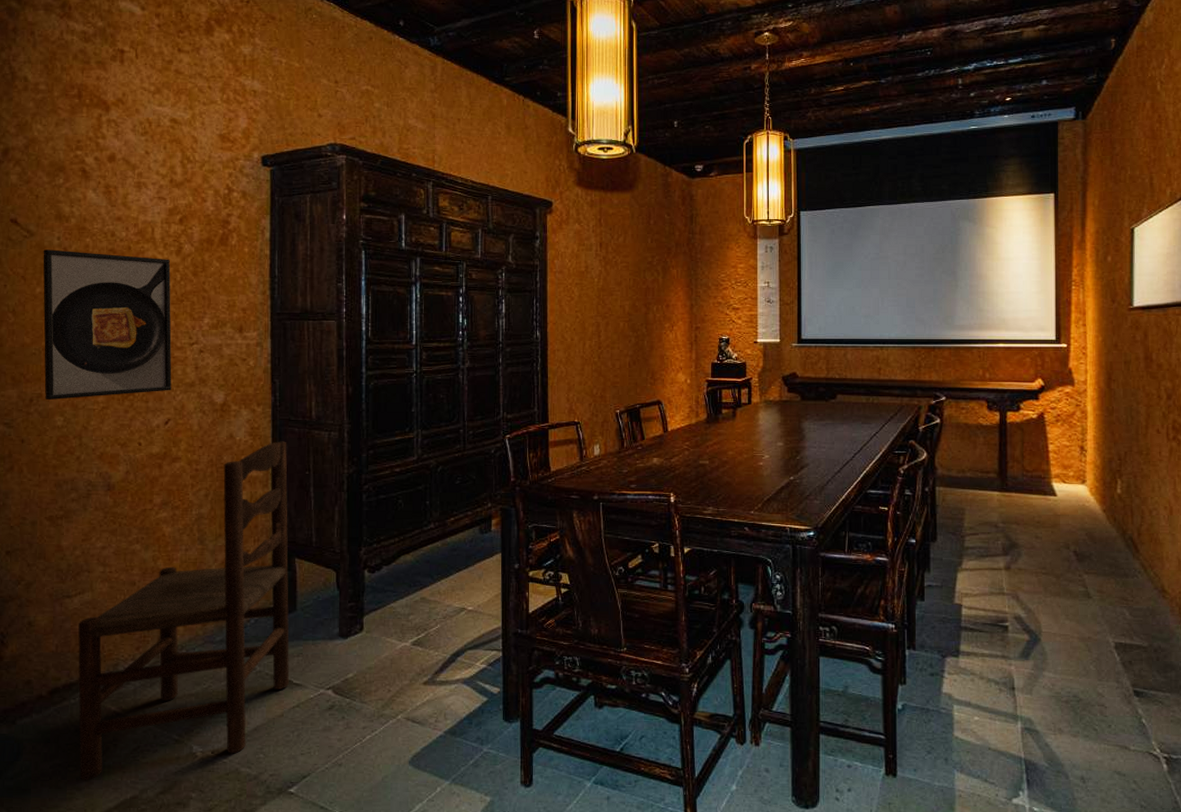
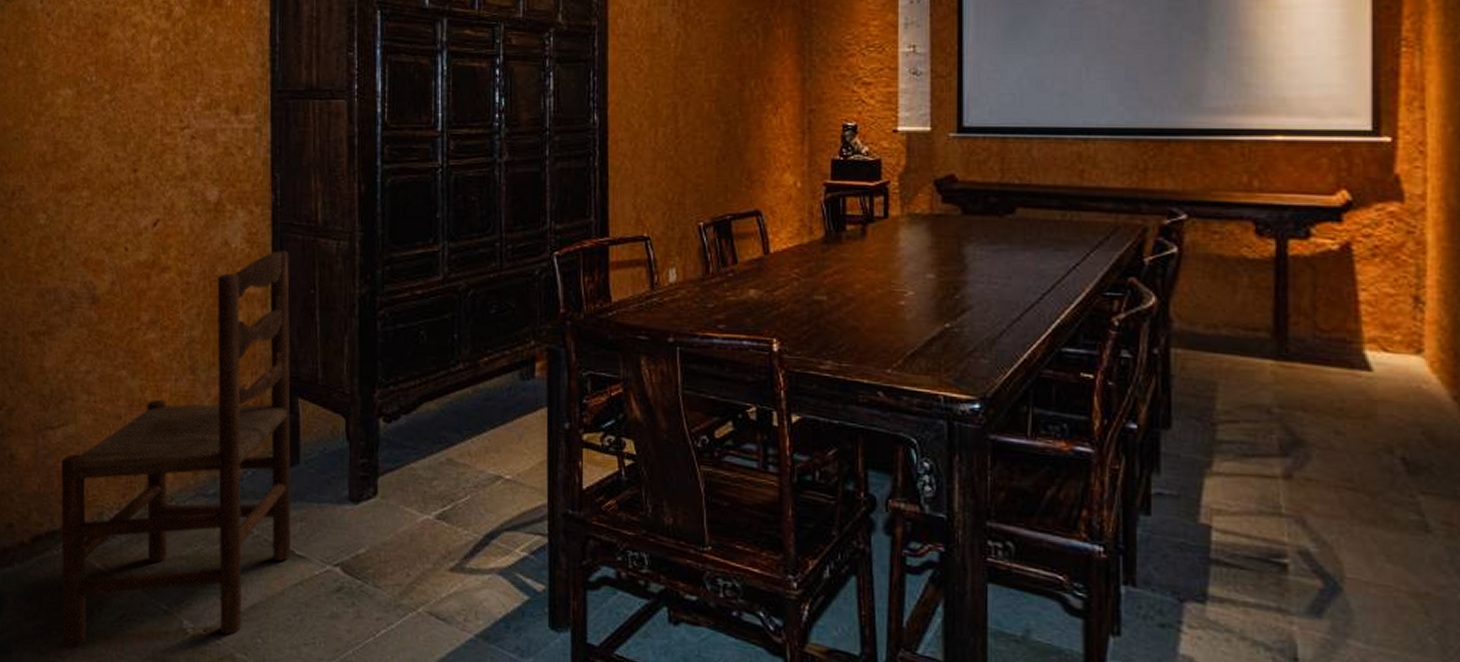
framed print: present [43,249,172,401] -> none [25,15,161,194]

